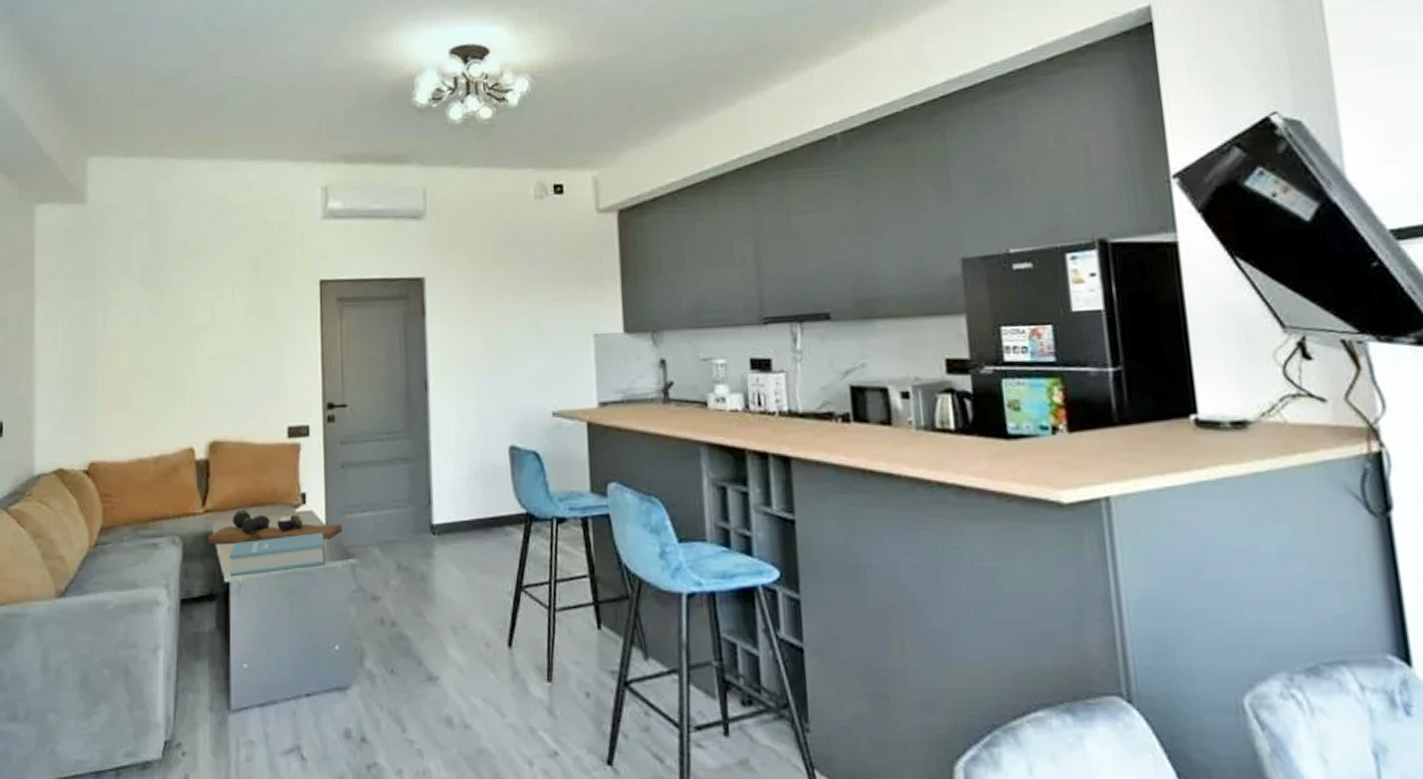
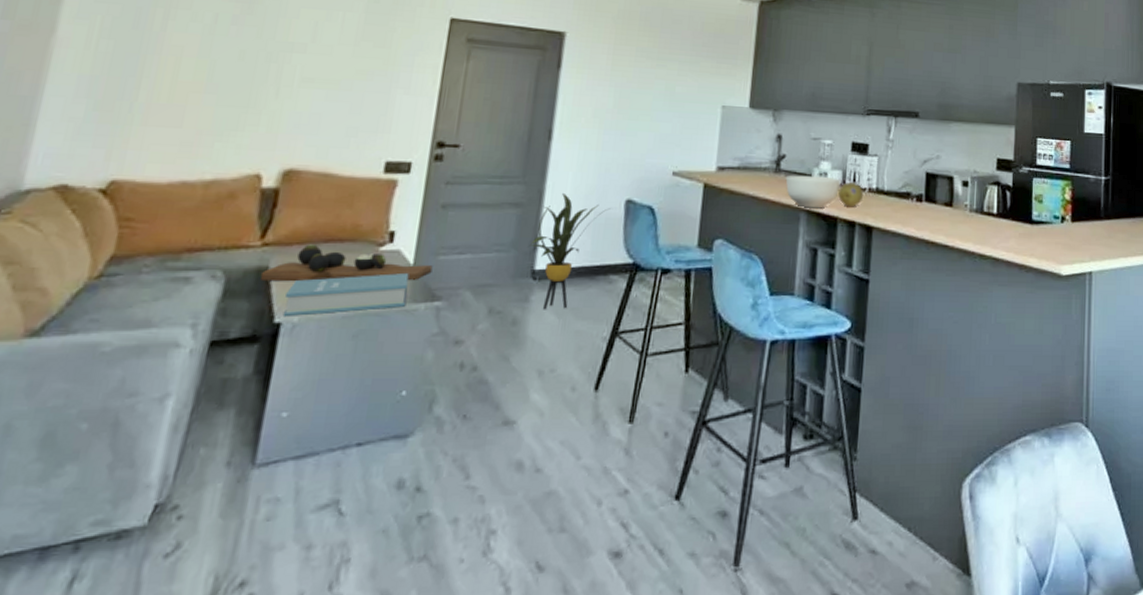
house plant: none [424,443,495,565] -> present [529,192,610,310]
bowl: none [677,402,743,441] -> present [785,175,841,209]
fruit: none [742,405,773,436] -> present [838,181,863,207]

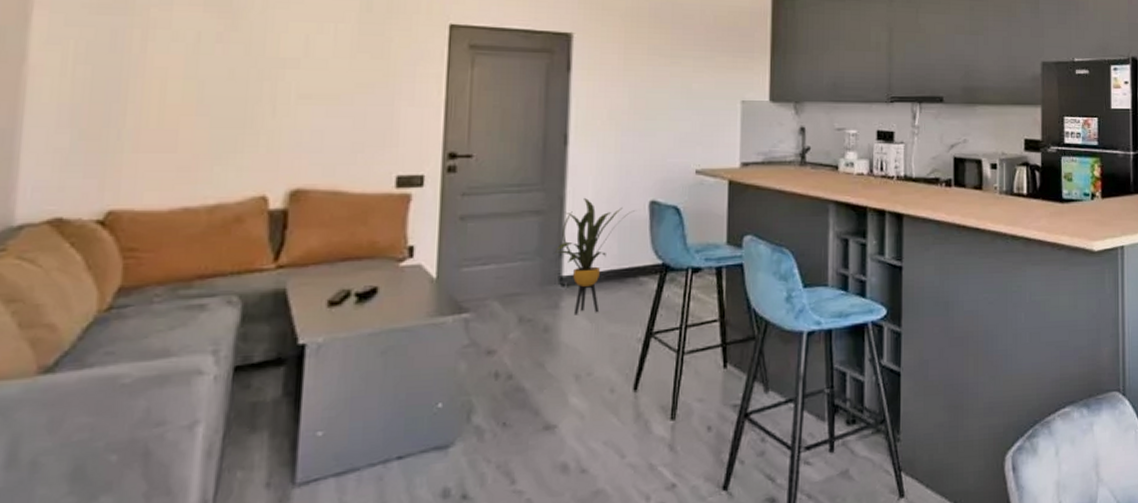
decorative tray: present [259,244,433,282] -> none [278,264,457,304]
book: present [282,272,409,318] -> none [306,286,434,339]
bowl: present [785,175,841,209] -> none [811,166,868,199]
fruit: present [838,181,863,207] -> none [866,170,891,196]

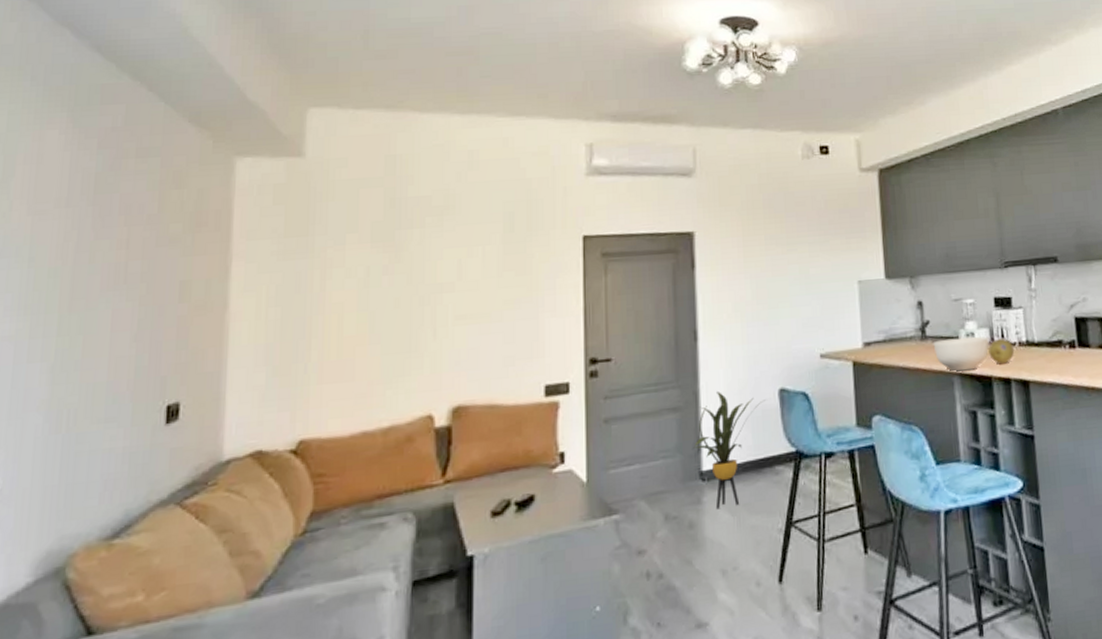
bowl: none [811,166,868,199] -> present [933,336,989,372]
fruit: none [866,170,891,196] -> present [988,337,1014,364]

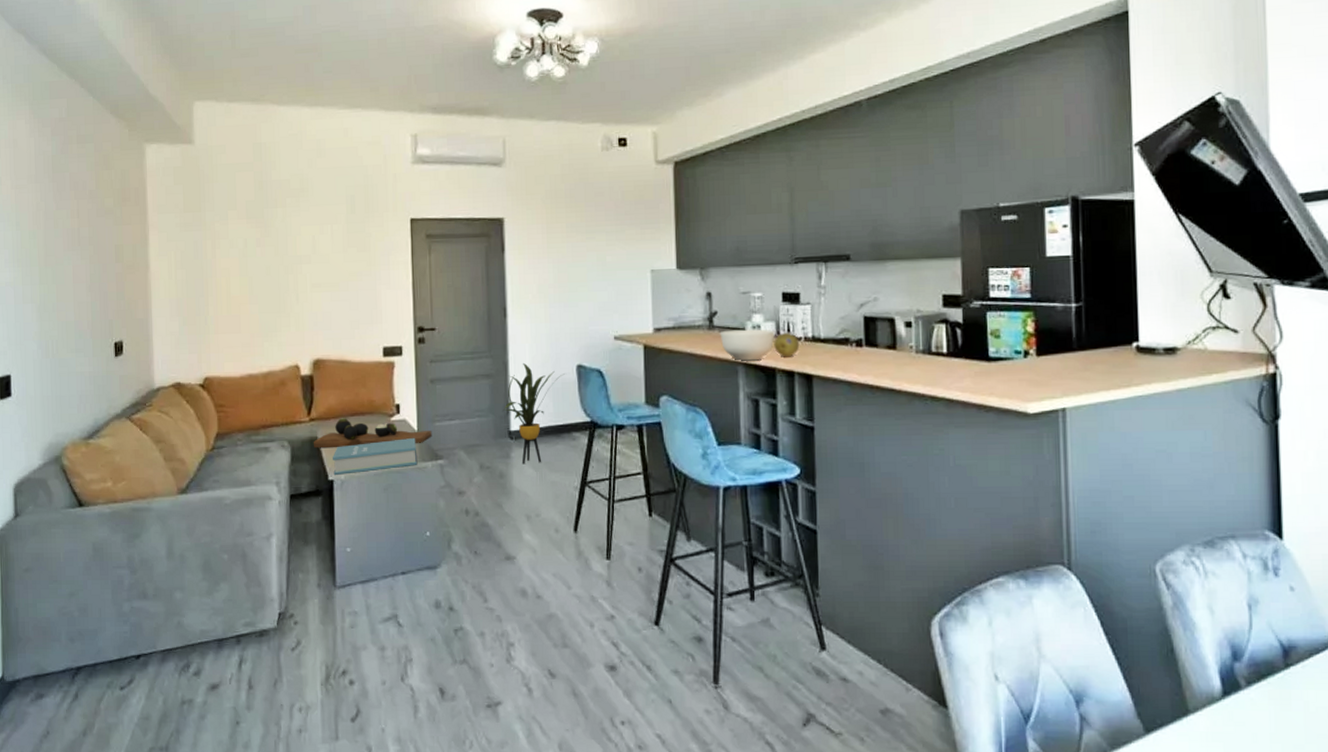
decorative tray: none [447,475,605,518] -> present [313,418,432,449]
book: none [474,490,586,550] -> present [333,437,418,476]

